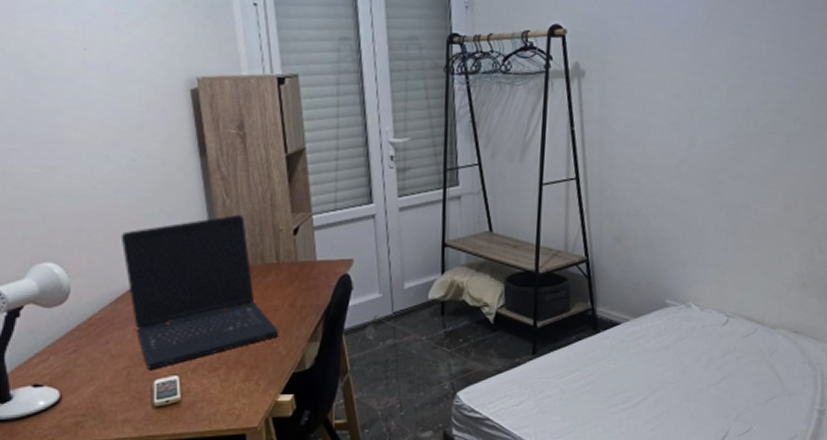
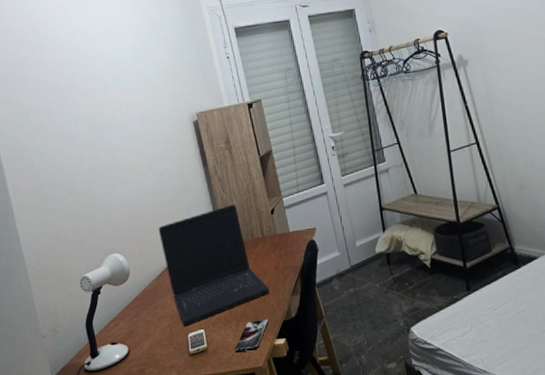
smartphone: none [220,368,273,408] -> present [234,318,269,353]

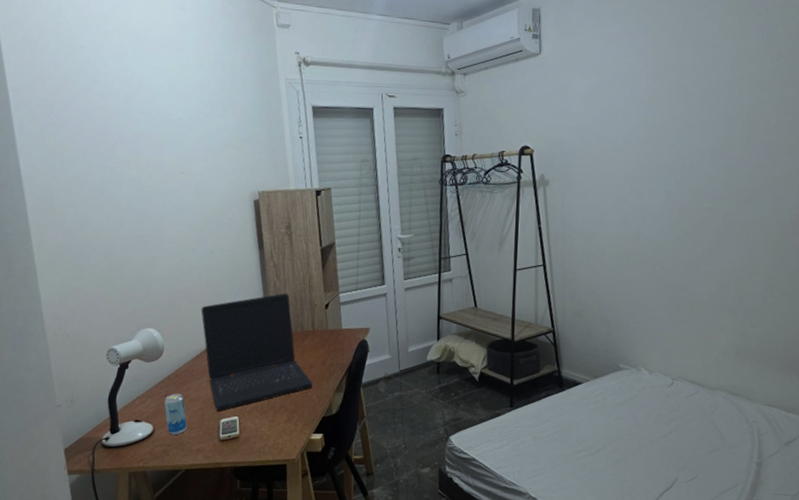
beverage can: none [135,312,158,354] -> present [164,393,187,436]
smartphone: present [234,318,269,353] -> none [268,412,308,443]

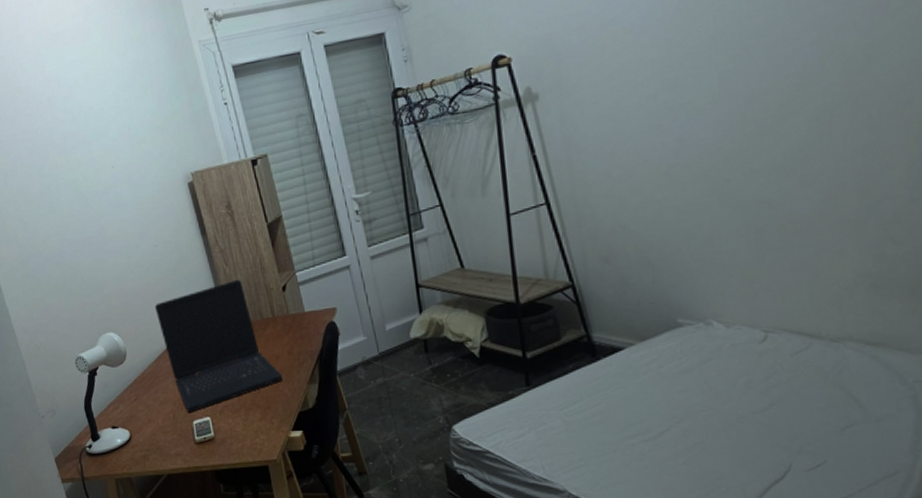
beverage can: present [164,393,187,436] -> none [135,397,162,440]

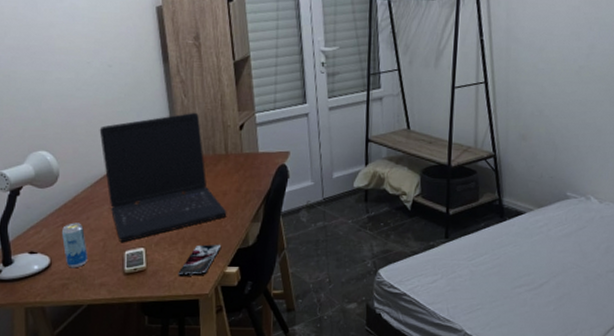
beverage can: none [135,397,162,440] -> present [61,223,87,268]
smartphone: none [244,408,283,444] -> present [178,244,222,277]

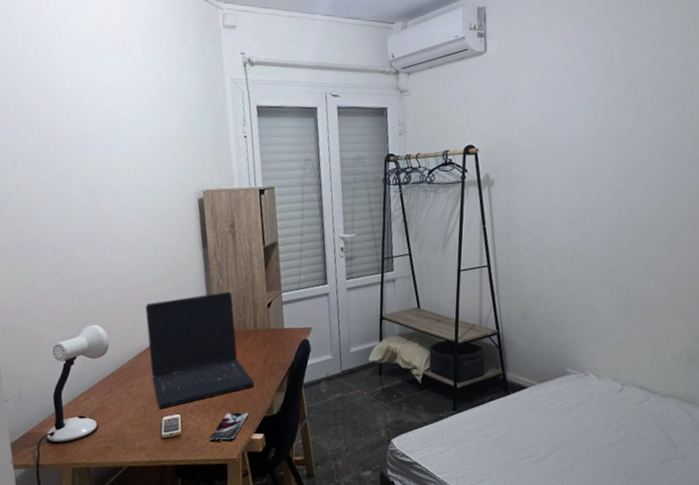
beverage can: present [61,223,87,268] -> none [107,390,130,432]

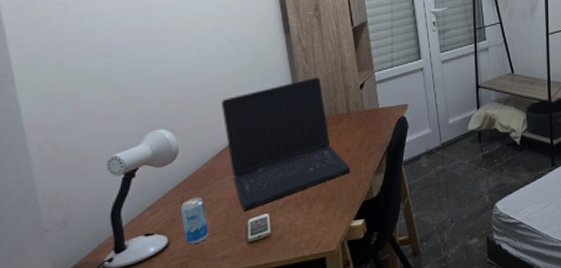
beverage can: none [107,390,130,432] -> present [180,197,209,245]
smartphone: present [209,412,249,442] -> none [303,199,347,238]

